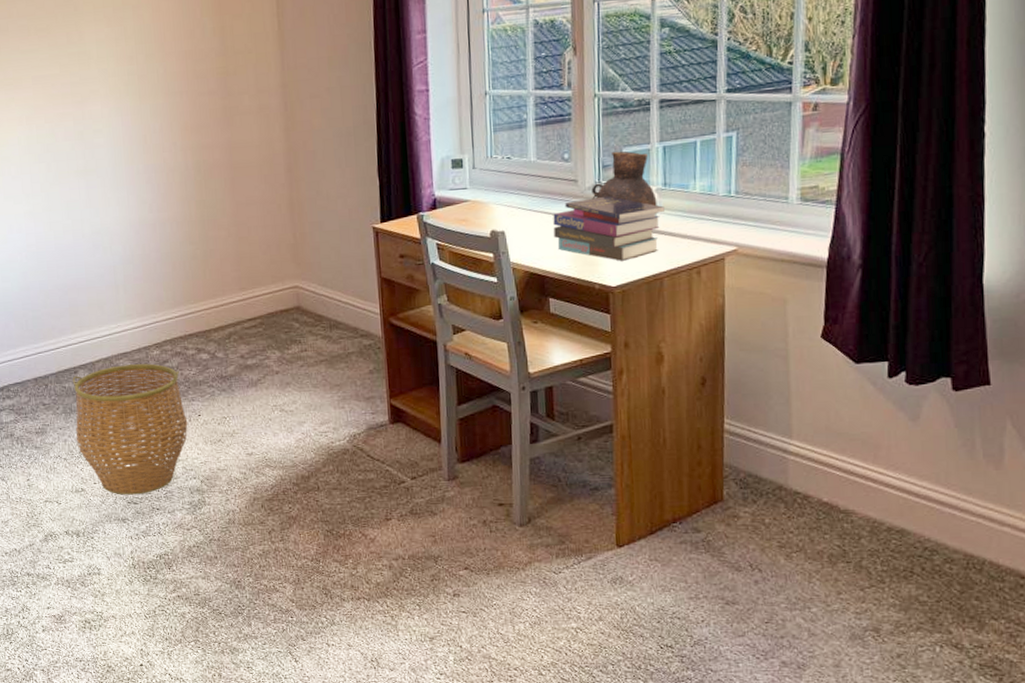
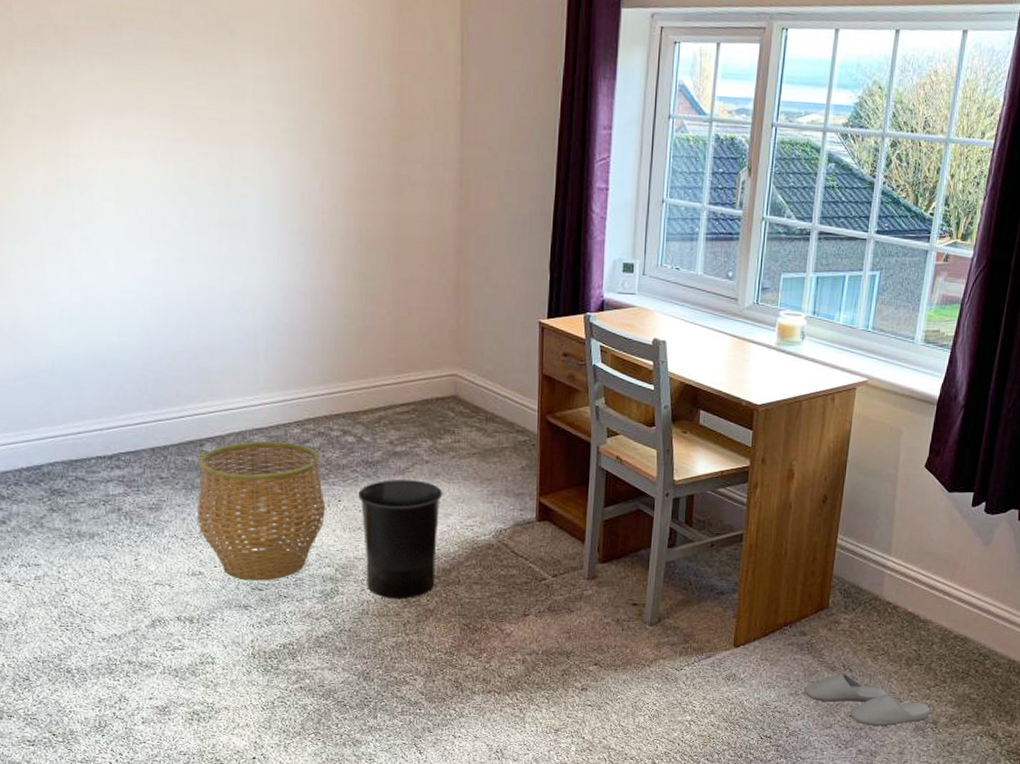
waste bin: none [216,391,295,507] -> present [358,480,443,598]
books: present [553,195,665,261] -> none [711,317,811,381]
vase: present [591,151,657,206] -> none [749,275,806,332]
slippers: none [706,574,868,634] -> present [805,673,930,726]

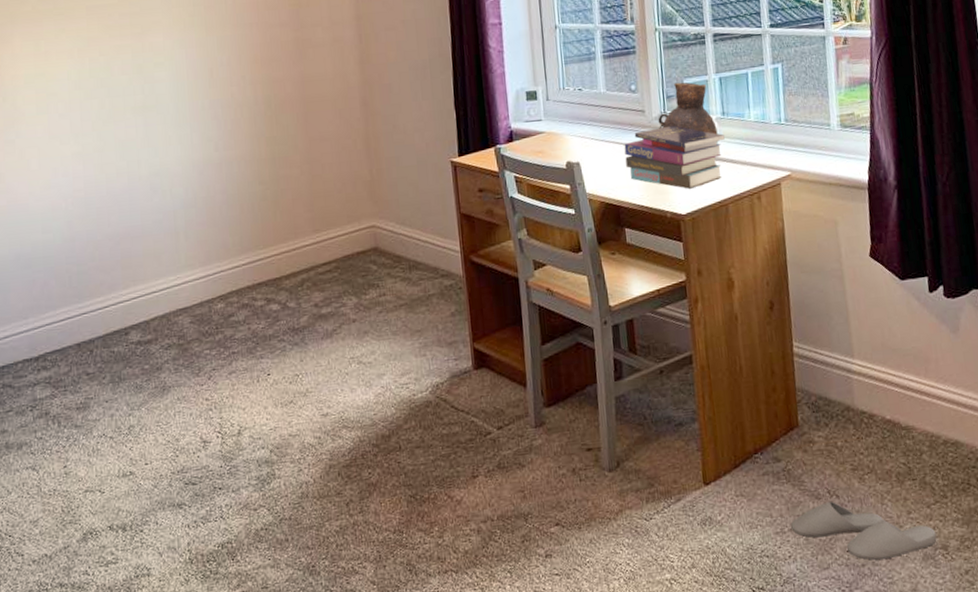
basket: present [196,441,326,581] -> none [122,319,256,476]
waste bin: present [358,480,443,598] -> none [287,341,375,476]
books: none [711,317,811,381] -> present [624,125,725,189]
vase: none [749,275,806,332] -> present [658,82,718,134]

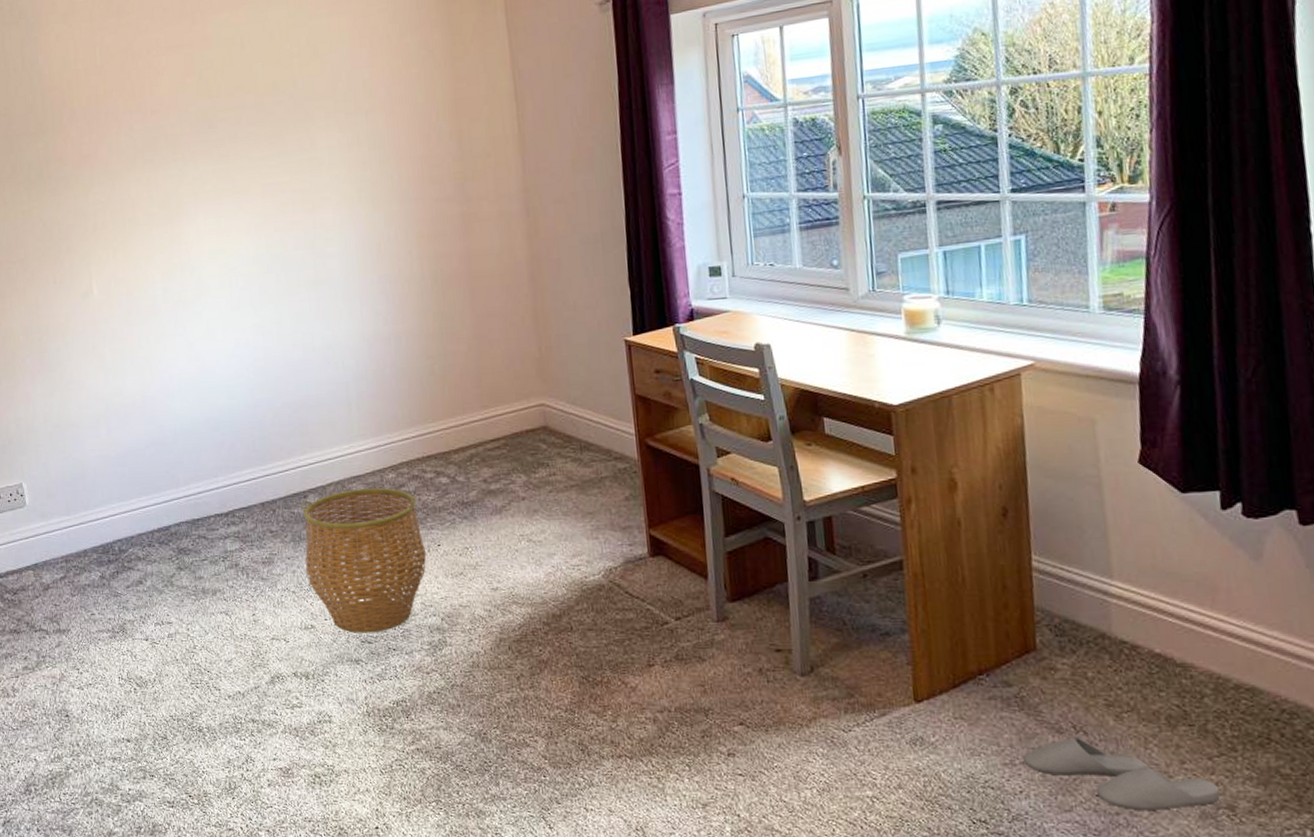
basket: none [122,319,256,476] -> present [302,488,427,633]
books: present [624,125,725,189] -> none [823,305,949,377]
vase: present [658,82,718,134] -> none [865,256,940,316]

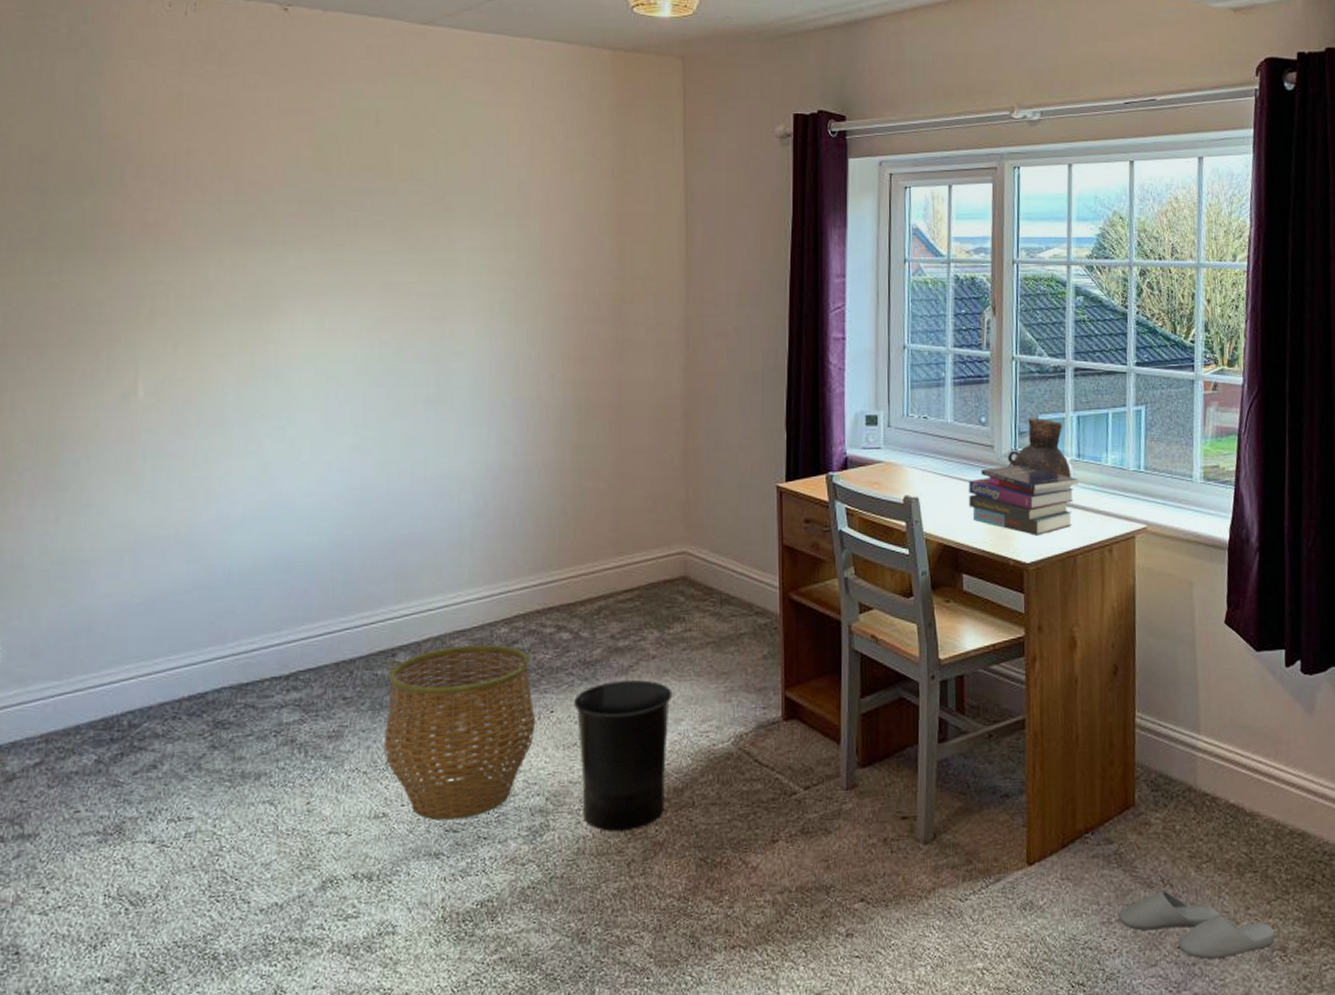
waste bin: none [457,519,546,649] -> present [574,680,673,831]
books: none [823,305,949,377] -> present [968,464,1078,536]
vase: none [865,256,940,316] -> present [1008,418,1071,477]

